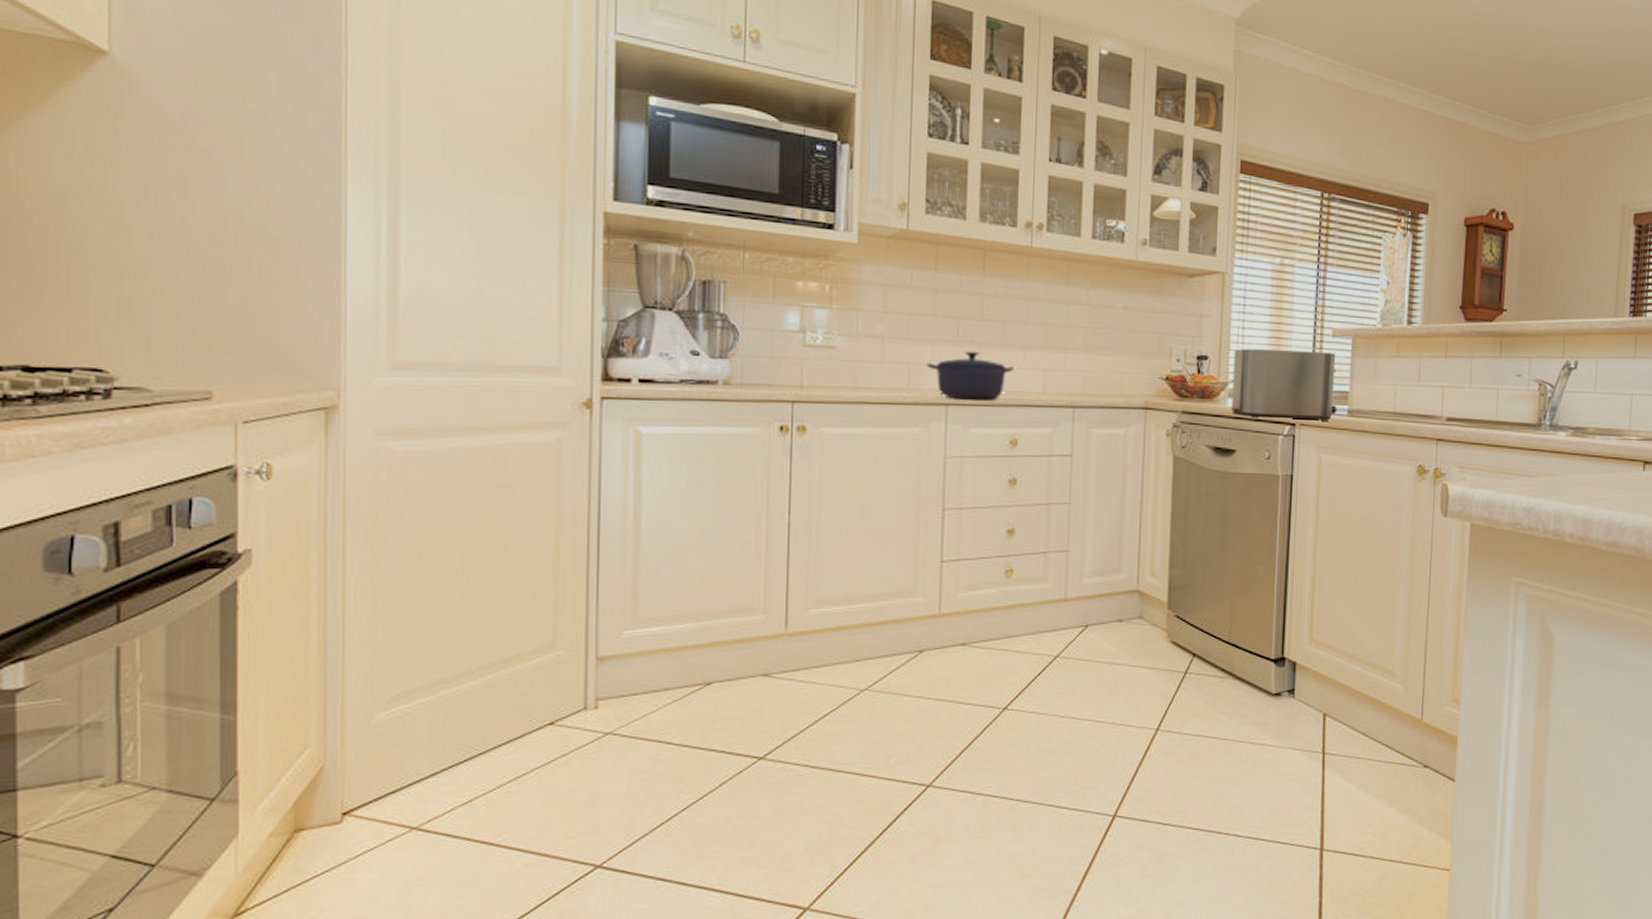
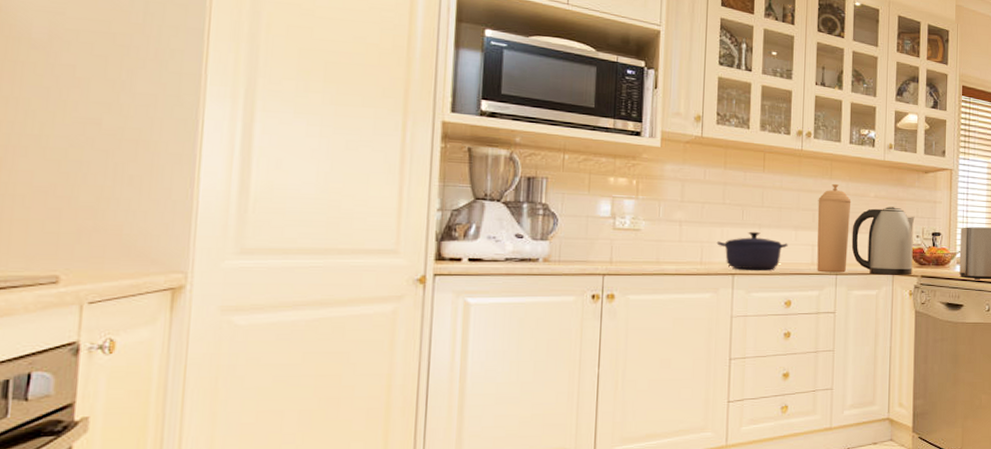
canister: none [1049,290,1094,406] -> present [817,183,851,273]
kettle: none [1093,321,1175,410] -> present [851,207,915,275]

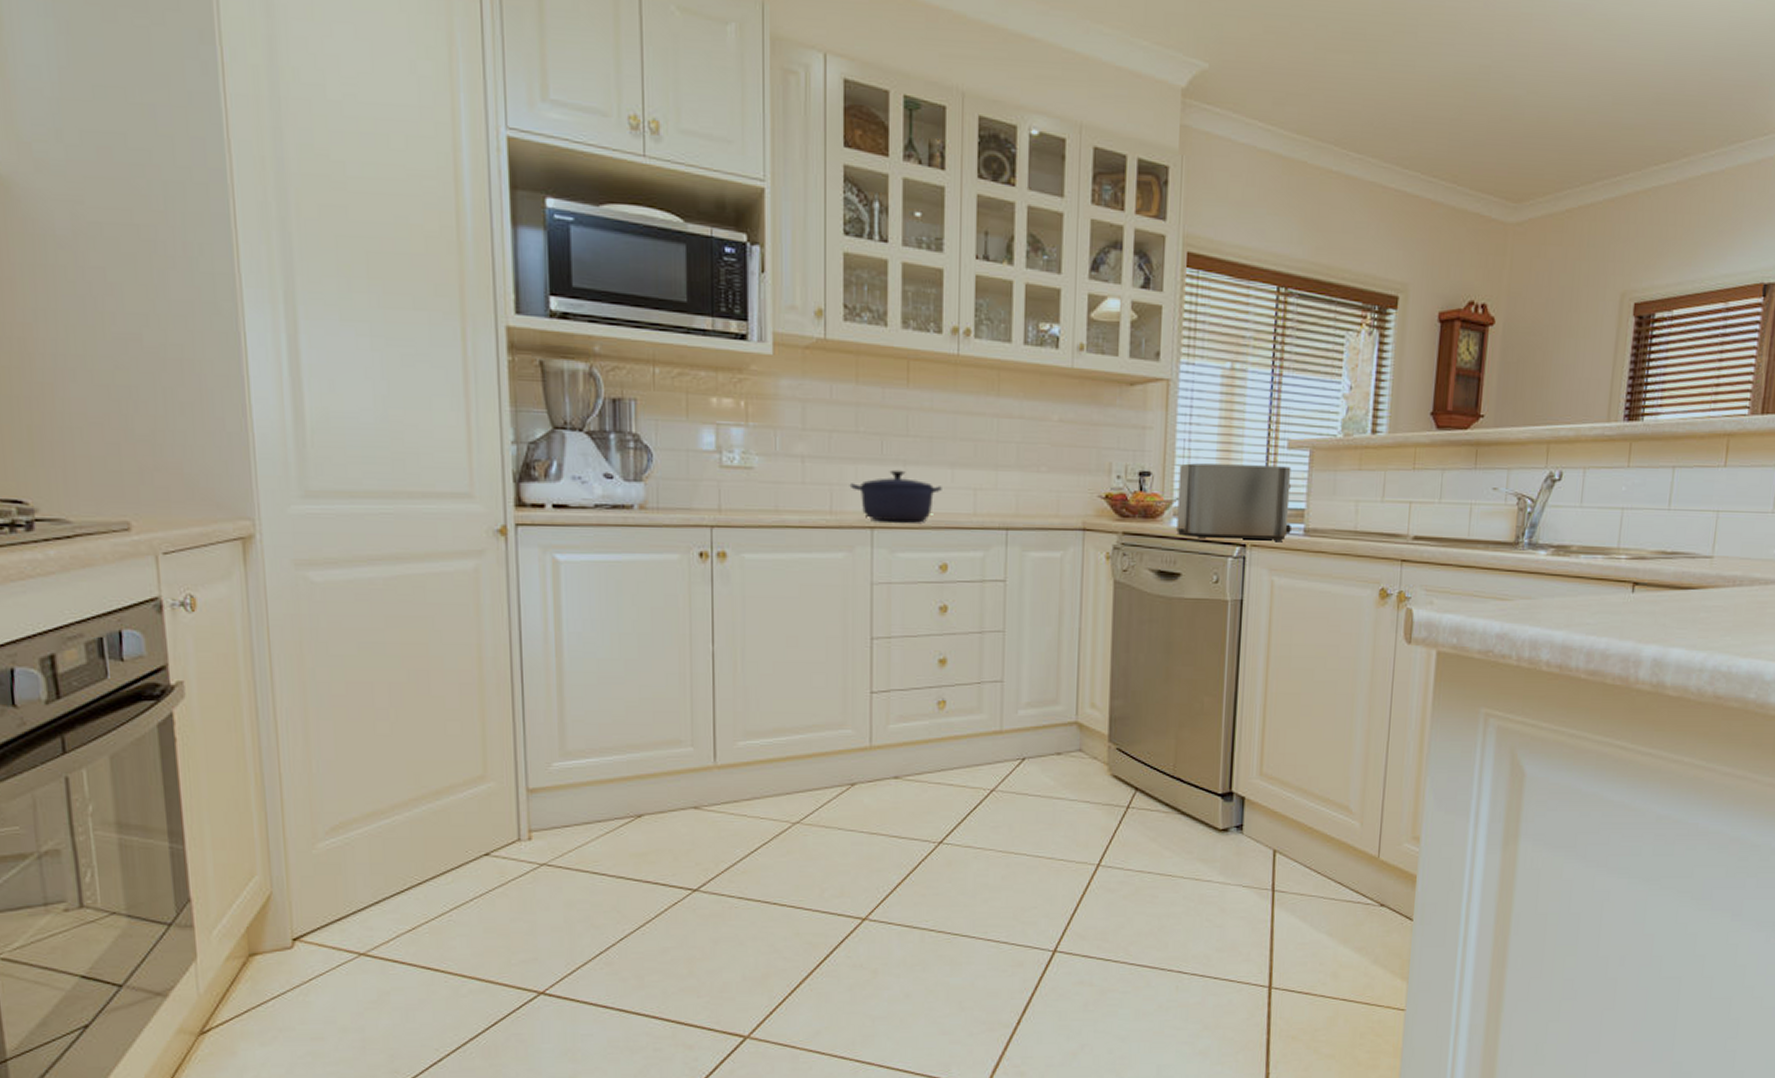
canister: present [817,183,851,273] -> none [980,402,1027,527]
kettle: present [851,207,915,275] -> none [1027,434,1115,531]

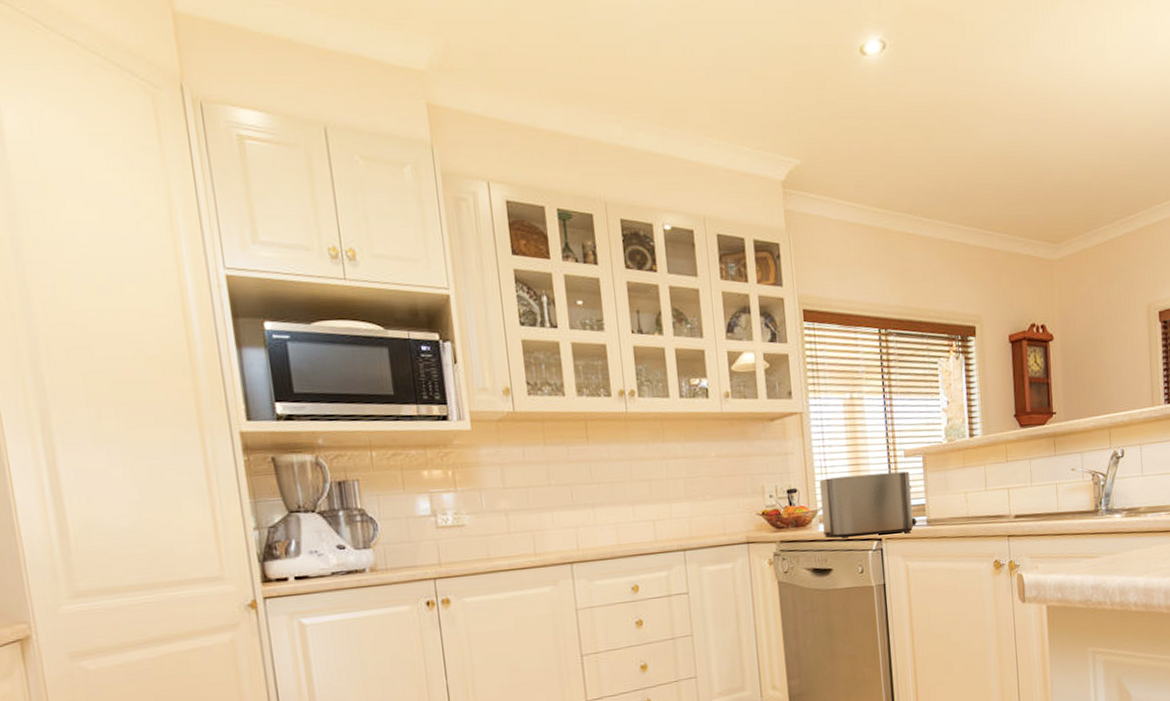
cooking pot: present [849,469,942,523] -> none [548,512,626,558]

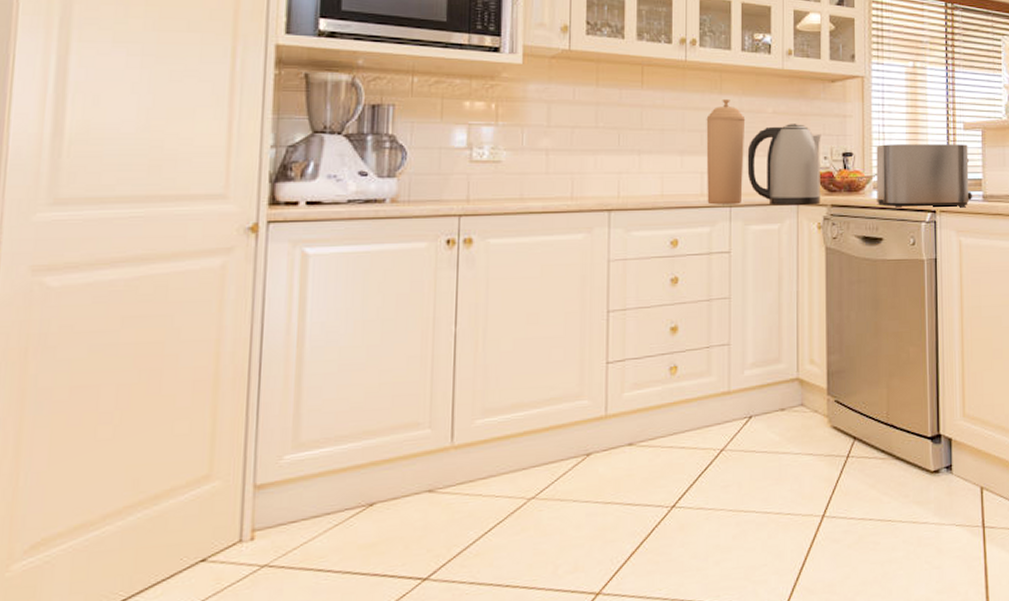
canister: none [652,446,695,550] -> present [706,98,746,205]
kettle: none [695,465,770,546] -> present [747,124,821,205]

